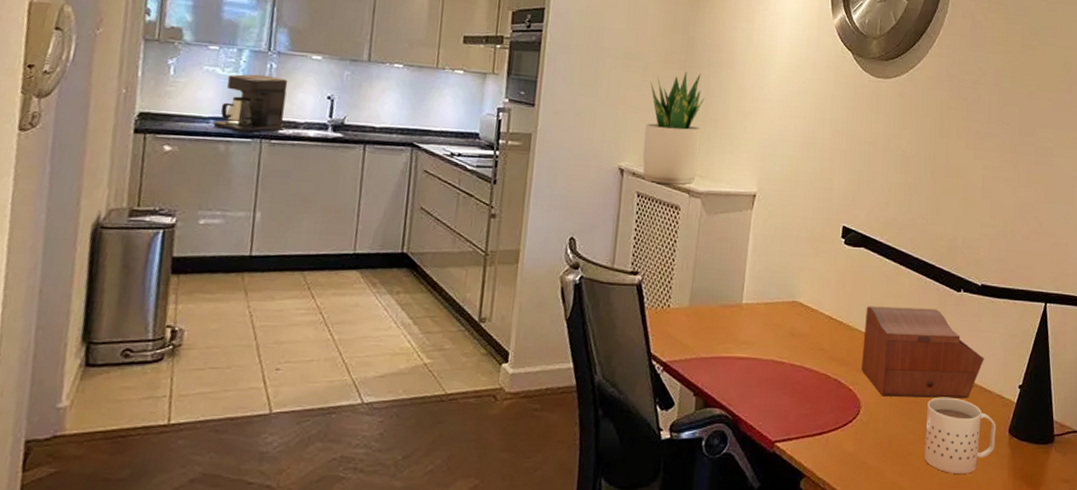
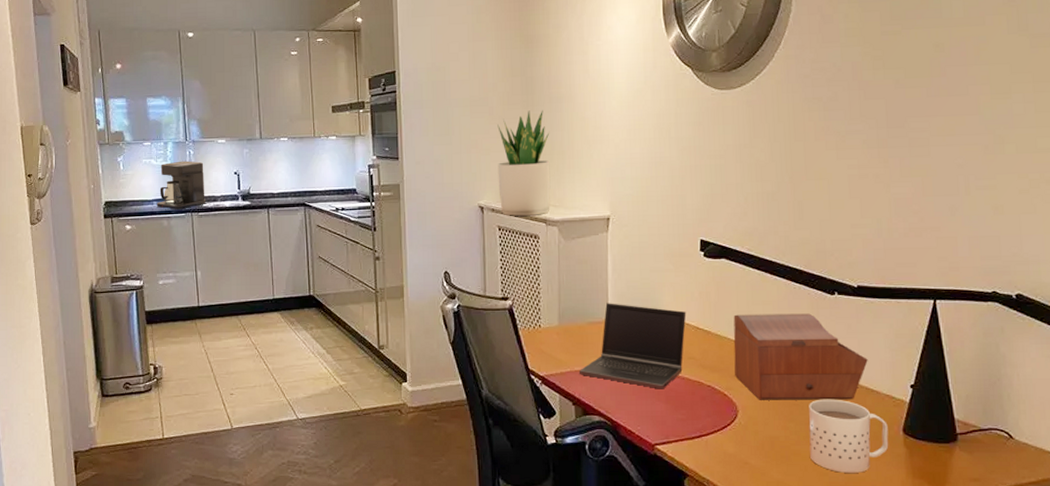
laptop computer: none [705,285,822,382] -> present [580,303,687,389]

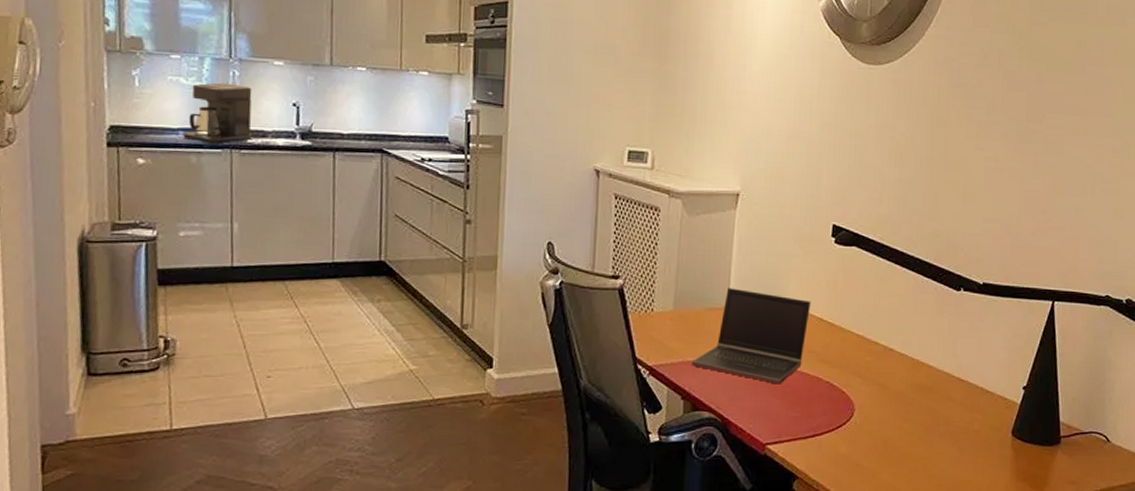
planter: present [497,110,551,216] -> none [618,65,682,185]
sewing box: present [733,313,868,400] -> none [855,307,986,400]
mug: present [808,399,889,474] -> none [920,398,998,477]

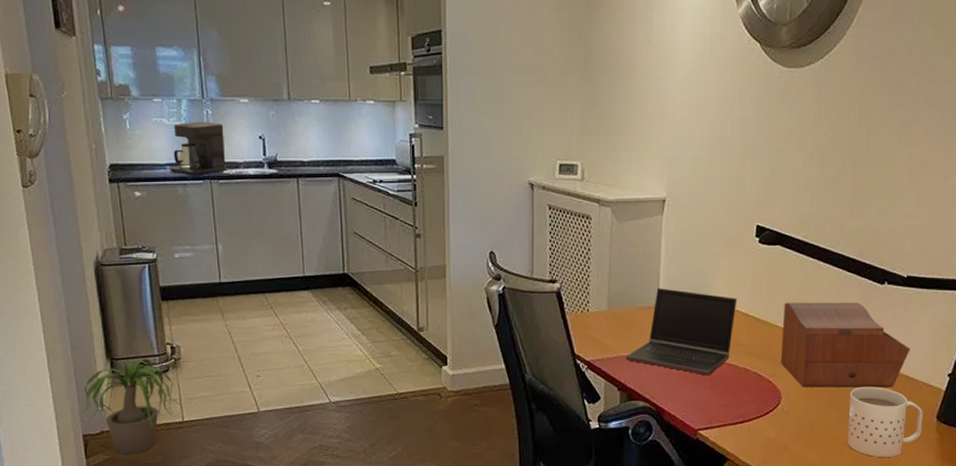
potted plant: none [37,353,170,469] -> present [78,358,181,454]
sewing box: none [855,307,986,400] -> present [781,302,910,388]
mug: none [920,398,998,477] -> present [846,386,923,458]

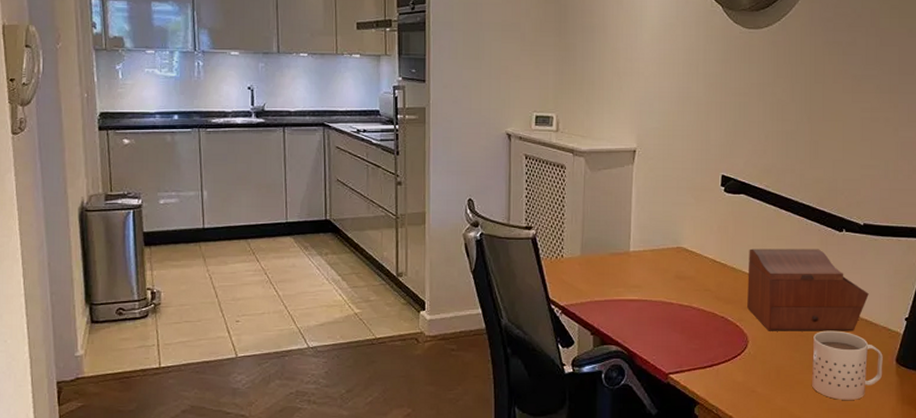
potted plant: present [78,358,181,454] -> none [53,304,158,401]
coffee maker: present [170,121,227,176] -> none [159,72,216,124]
laptop computer: present [627,288,738,376] -> none [599,234,705,320]

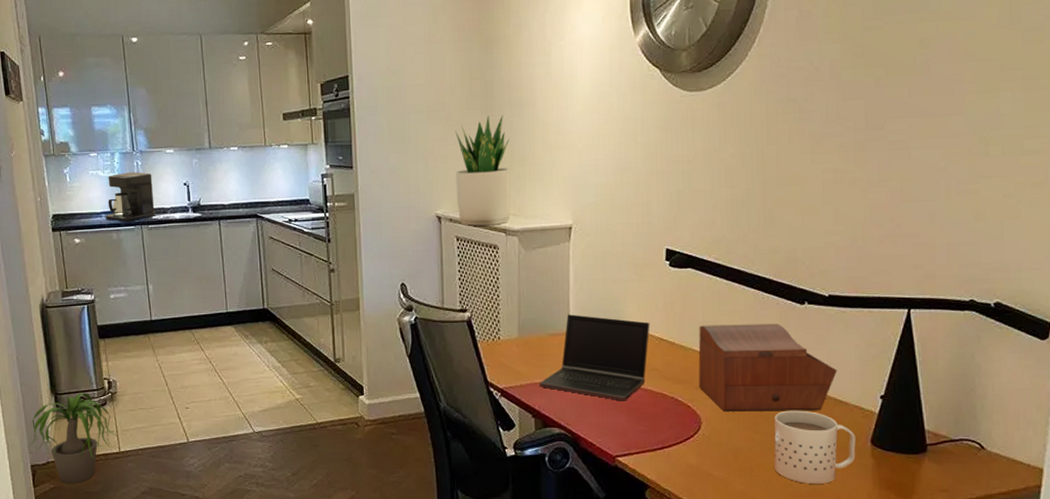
potted plant: none [53,304,158,401] -> present [27,393,117,483]
coffee maker: none [159,72,216,124] -> present [105,172,156,222]
planter: none [527,39,581,145] -> present [455,115,511,226]
laptop computer: none [599,234,705,320] -> present [540,314,650,401]

